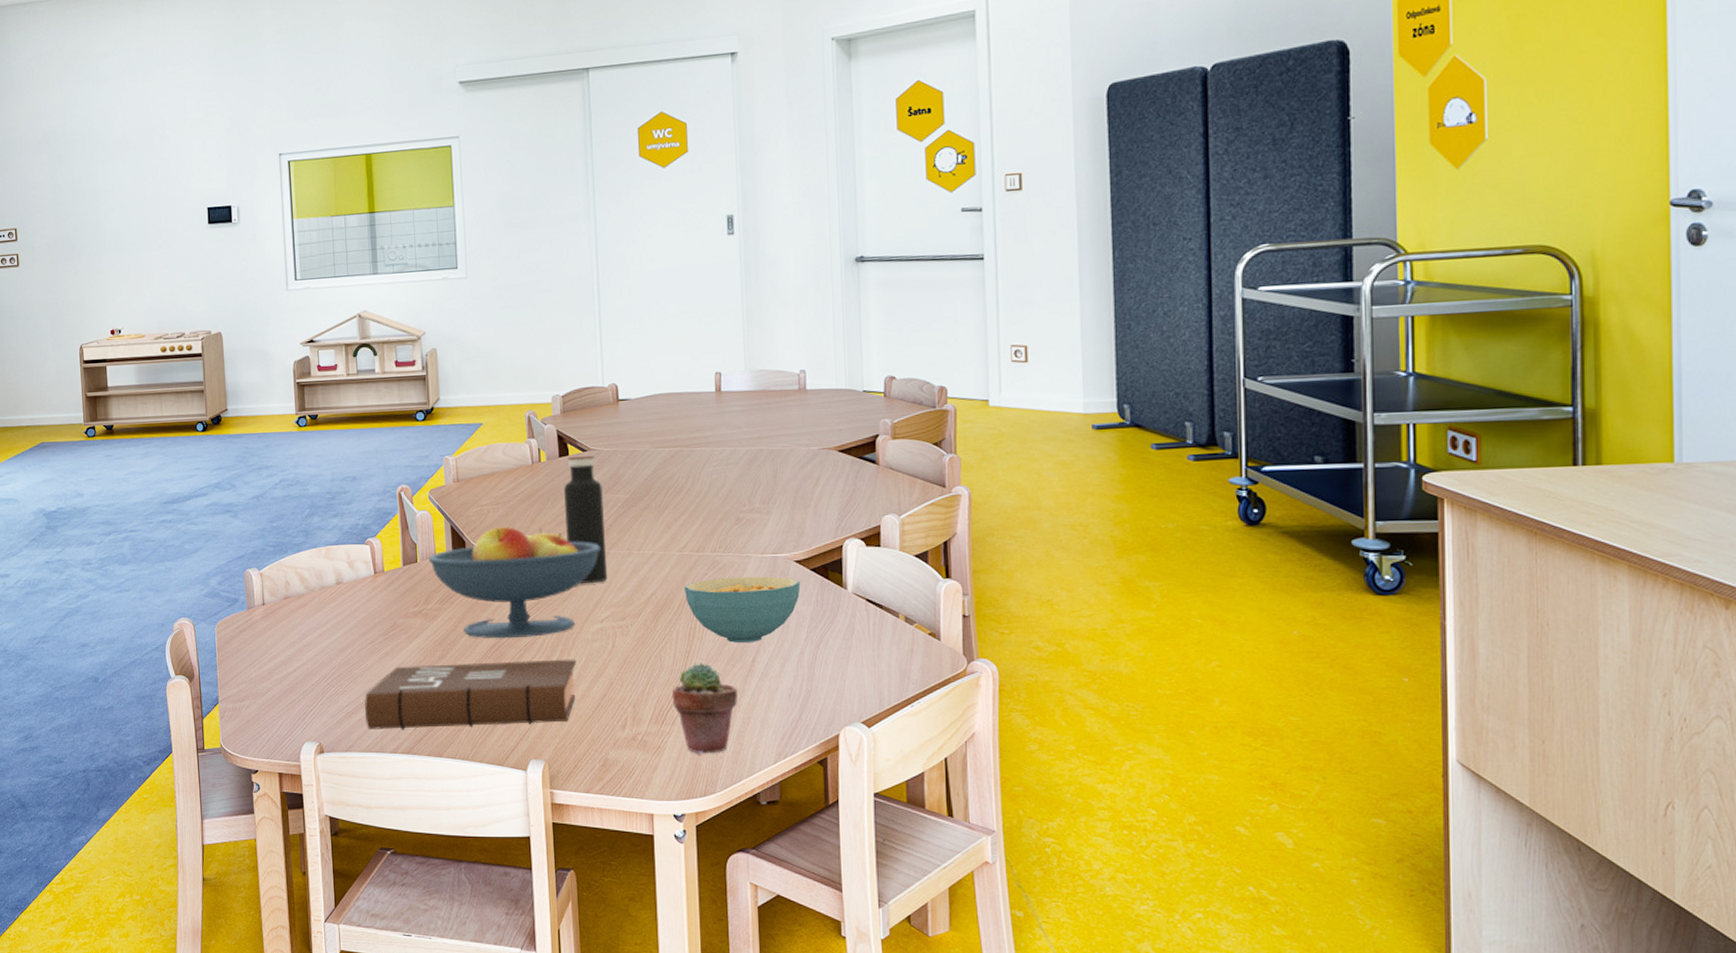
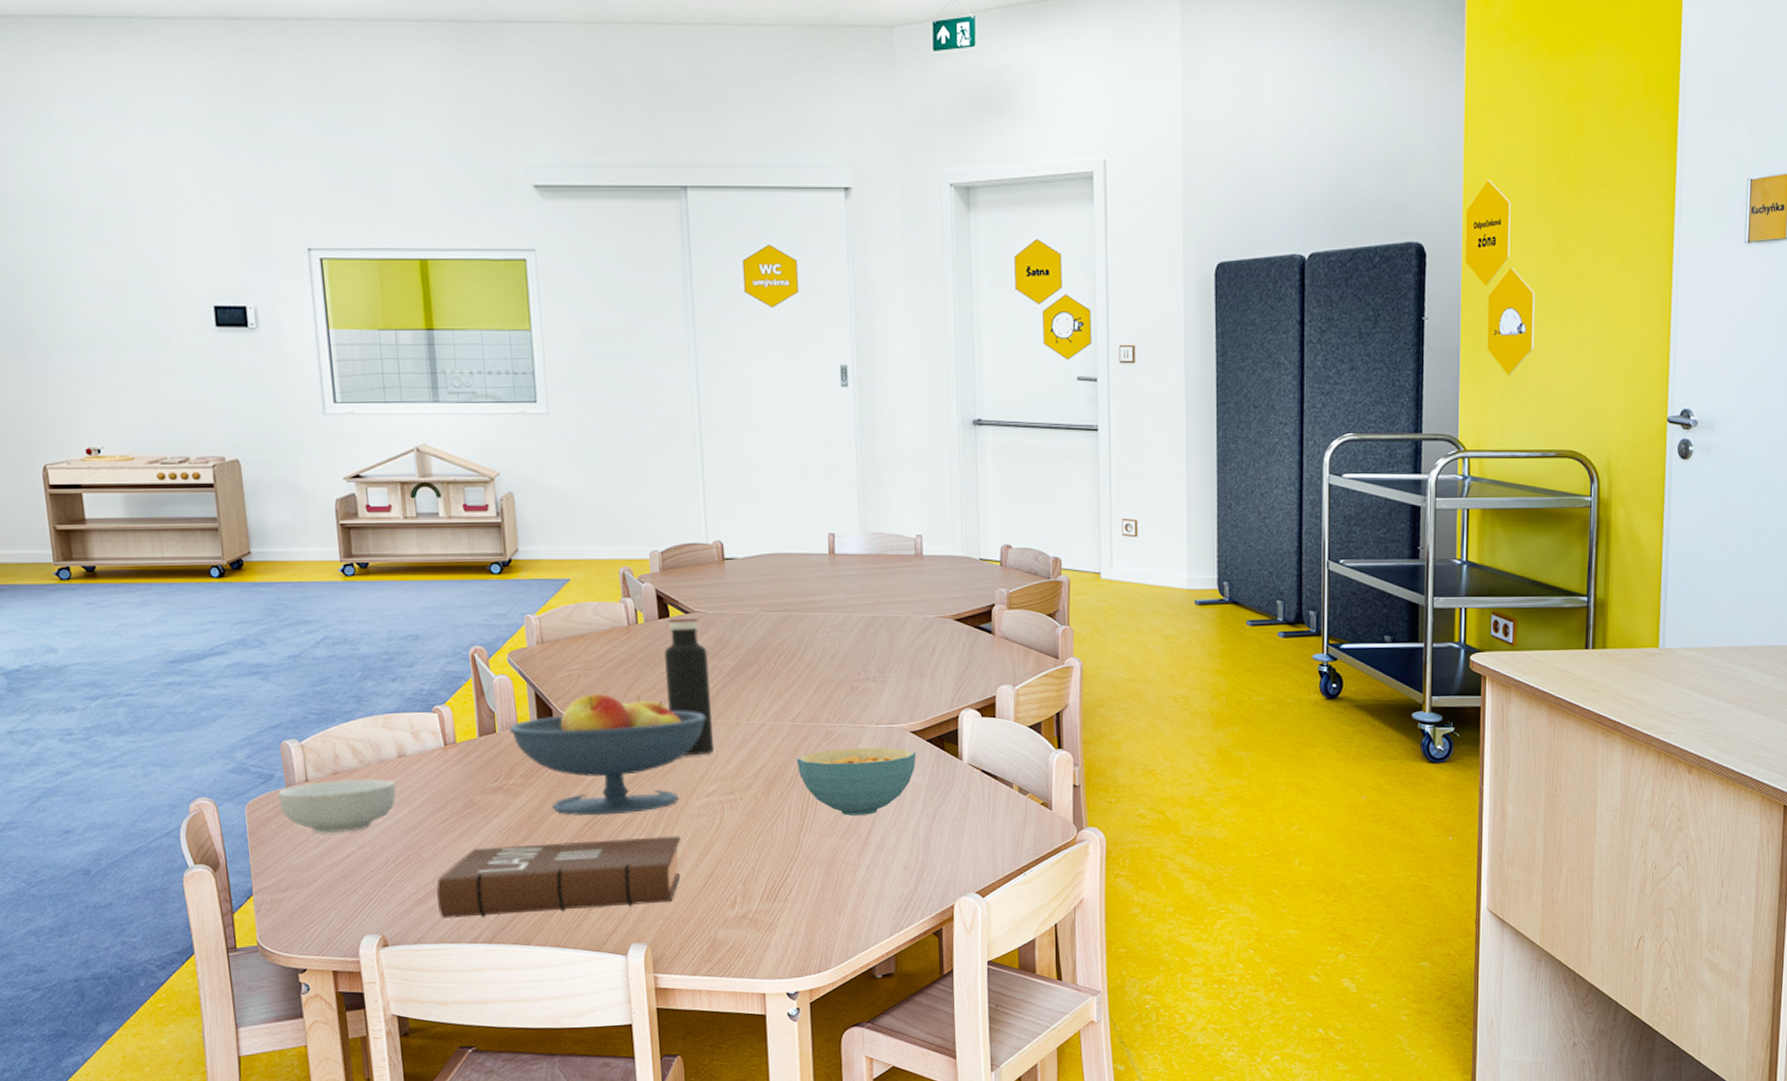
cereal bowl: none [241,603,334,650] -> present [278,778,396,833]
potted succulent: present [672,663,738,755] -> none [784,837,853,931]

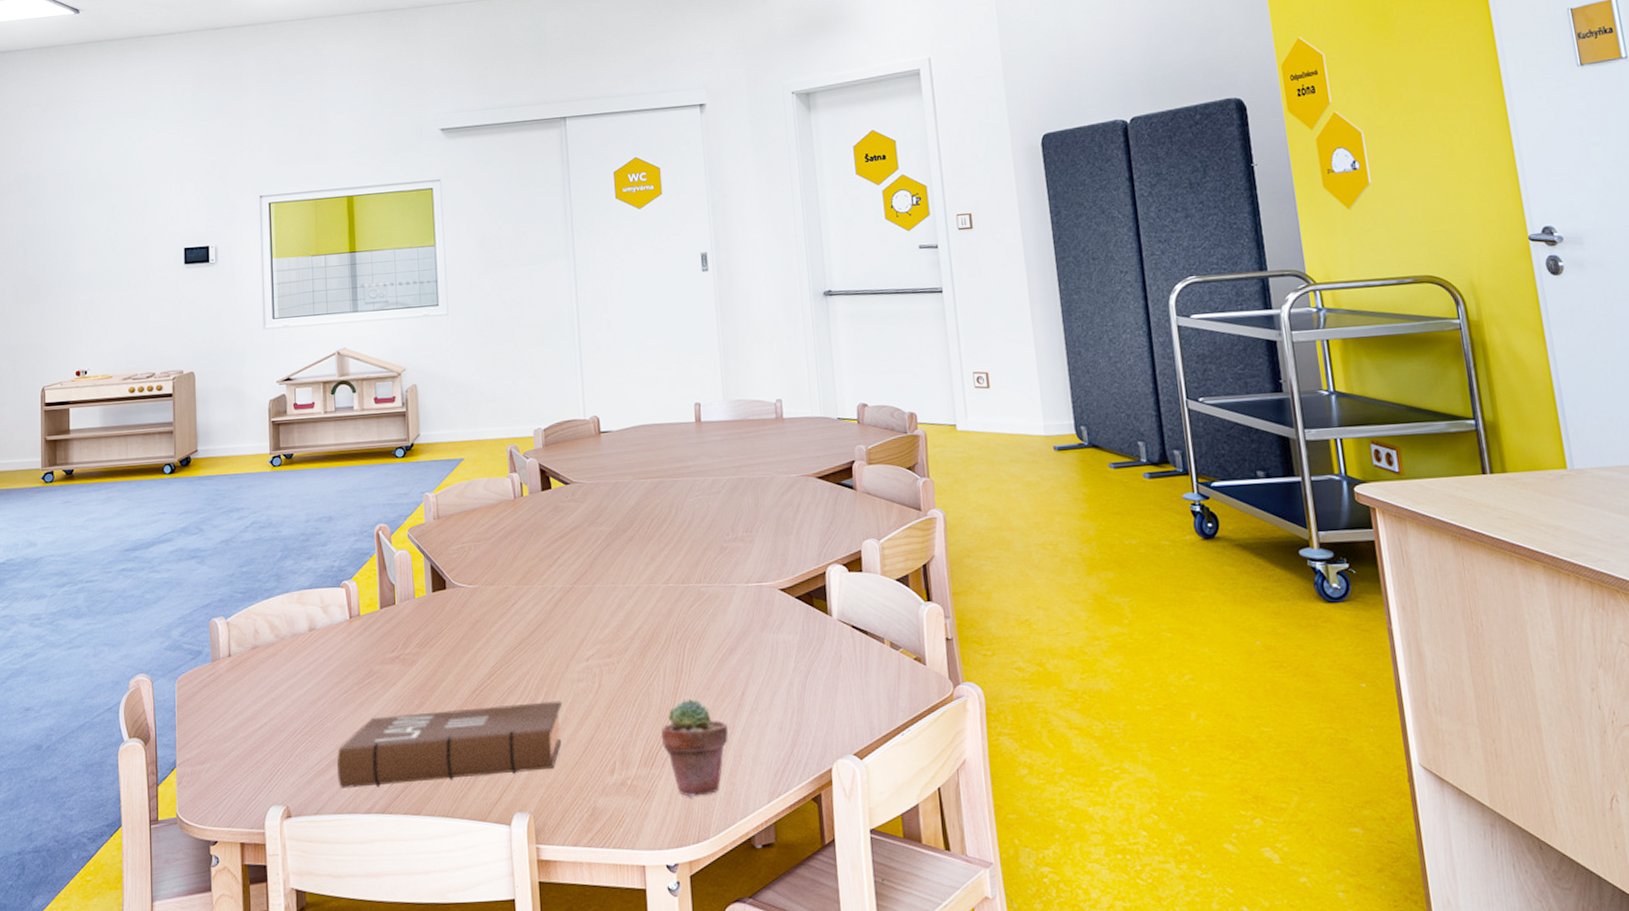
cereal bowl: present [278,778,396,833] -> none [204,652,306,706]
fruit bowl: present [509,694,706,816] -> none [407,563,585,683]
water bottle: present [665,619,715,755] -> none [547,489,593,620]
potted succulent: none [784,837,853,931] -> present [661,699,728,798]
cereal bowl: present [796,747,917,816] -> none [670,606,787,676]

